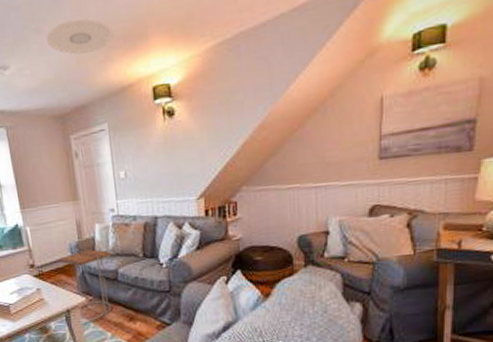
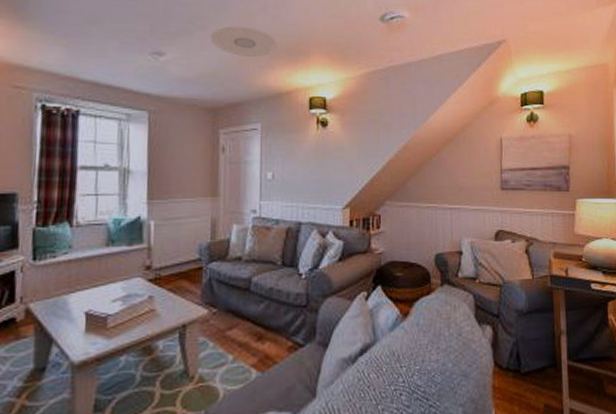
side table: present [58,249,112,323] -> none [183,253,247,342]

